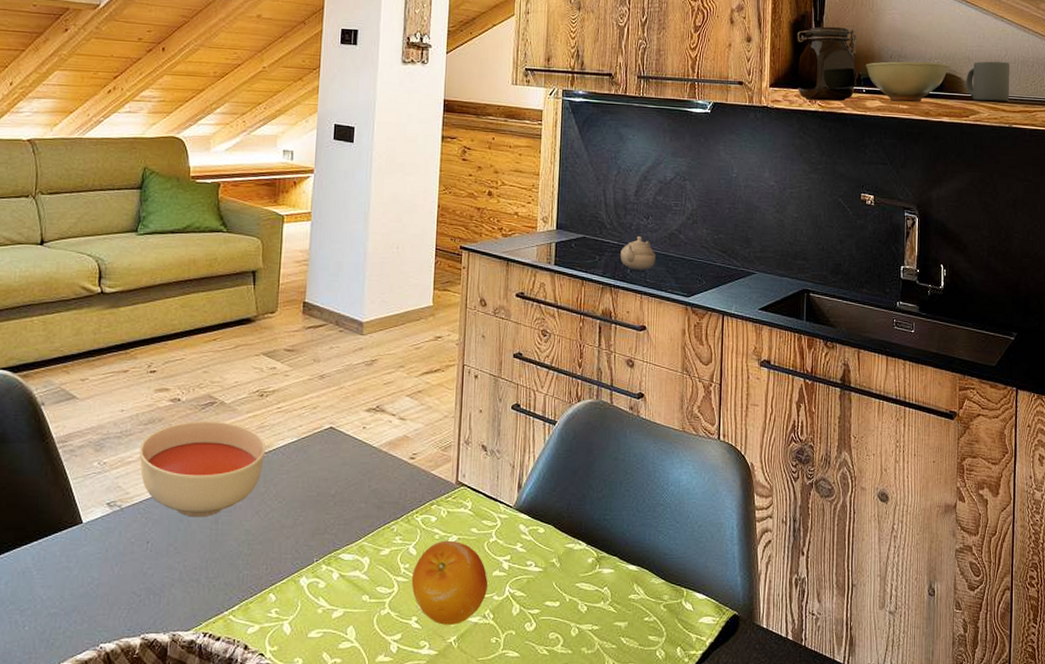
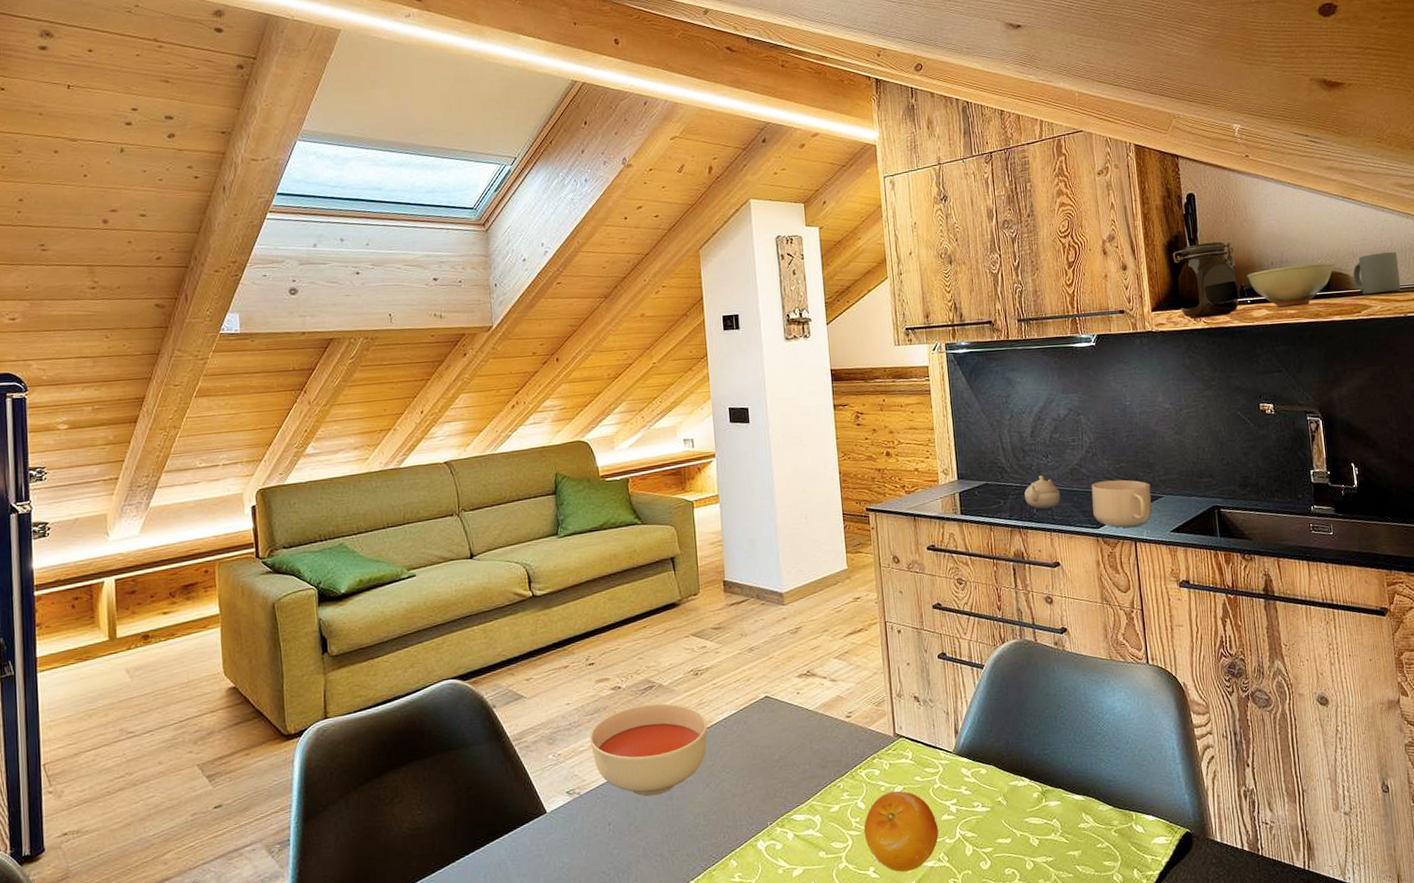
cup: none [685,250,745,301] -> present [1091,479,1152,528]

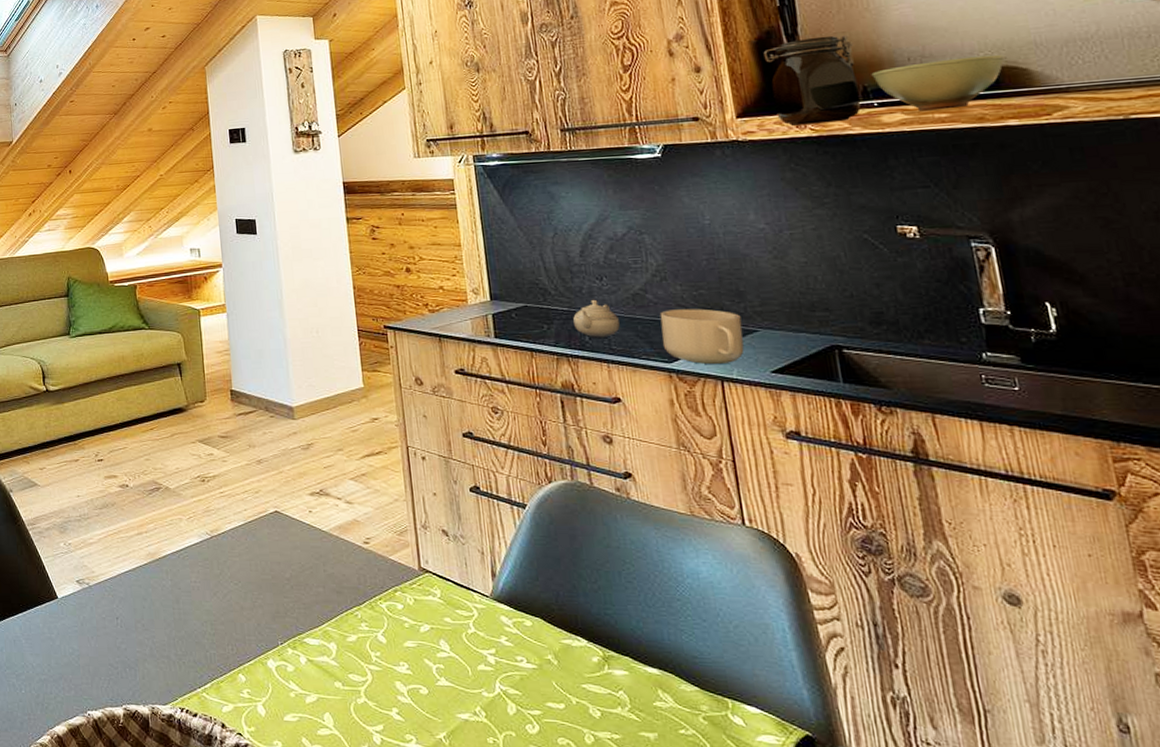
bowl: present [589,703,708,796] -> none [98,505,215,597]
fruit: present [863,790,939,872] -> none [385,629,474,720]
mug: present [1353,251,1401,296] -> none [1036,38,1118,95]

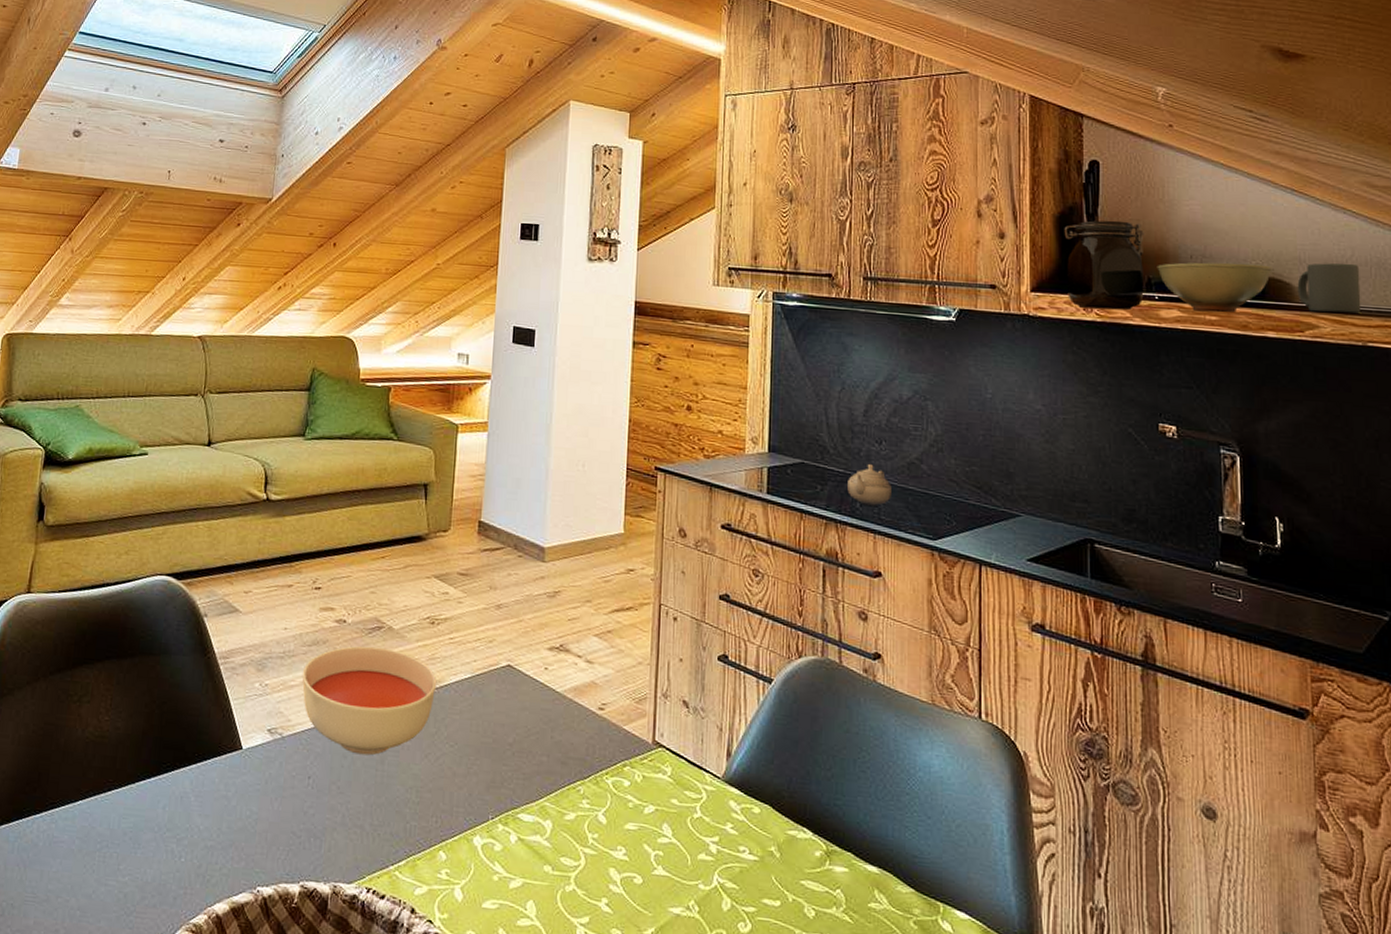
bowl: none [98,505,215,597] -> present [302,646,437,756]
cup: present [659,308,745,365] -> none [929,483,1007,547]
mug: none [1036,38,1118,95] -> present [1297,263,1362,315]

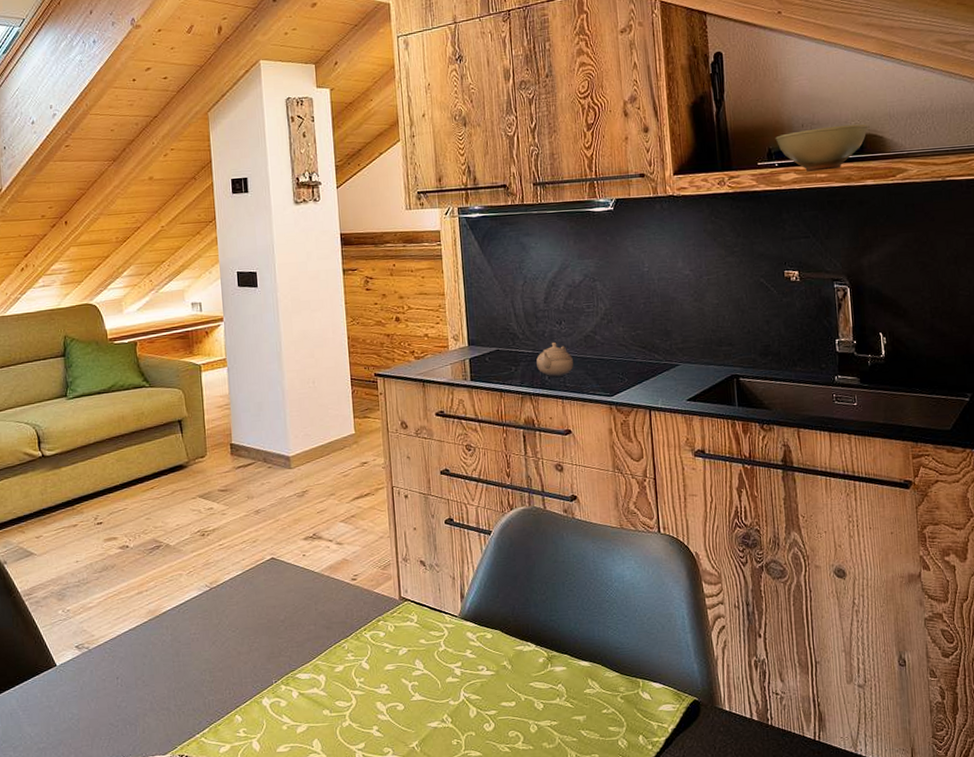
bowl: present [302,646,437,756] -> none [97,562,214,652]
jar: present [1064,220,1144,311] -> none [697,102,766,184]
mug: present [1297,263,1362,315] -> none [888,112,940,160]

